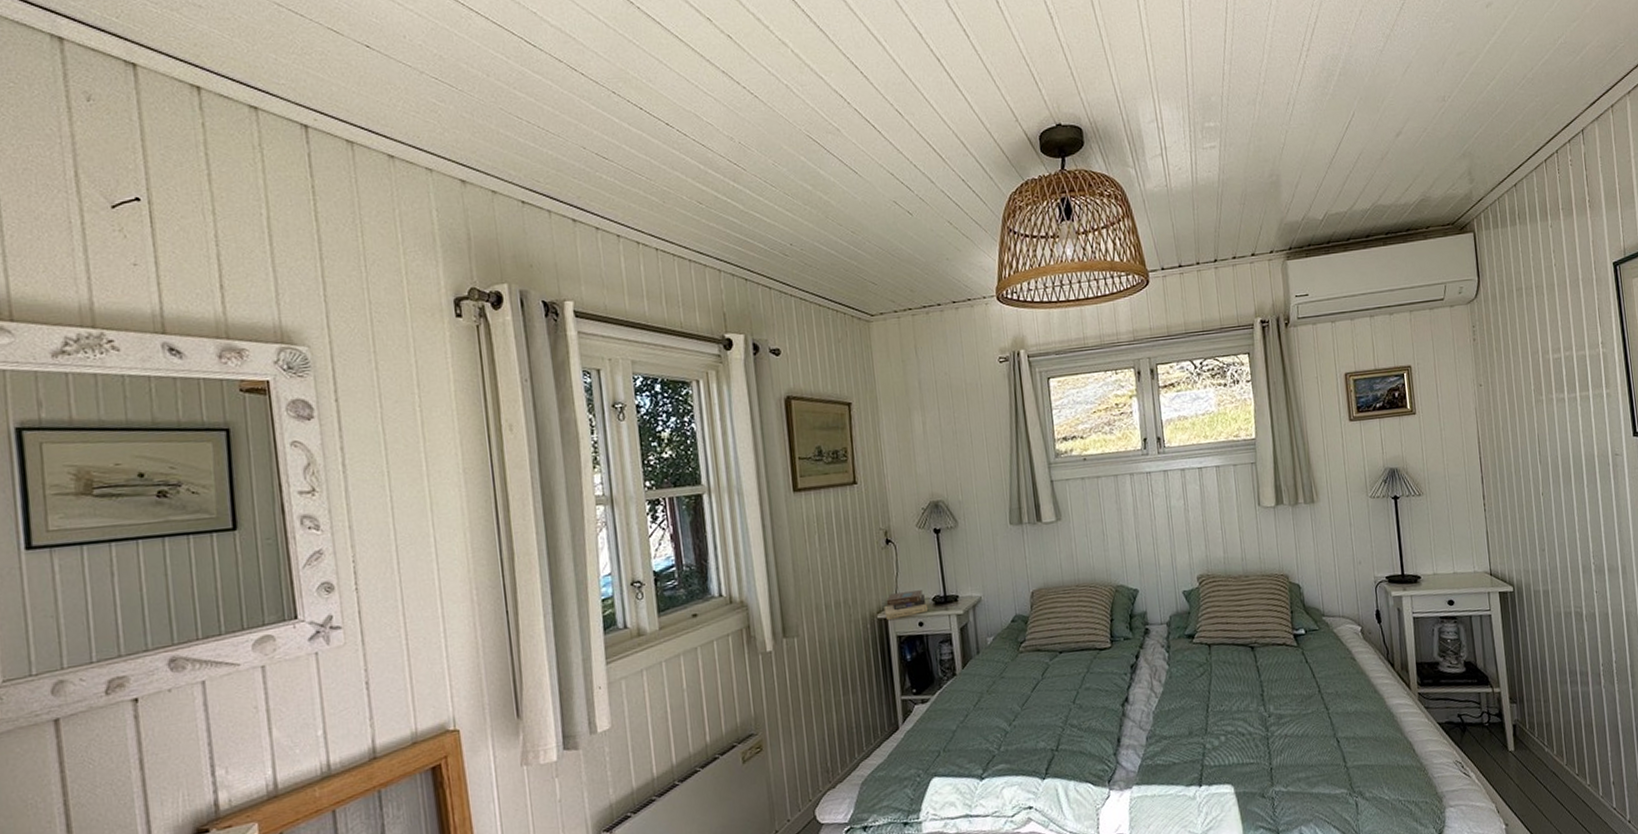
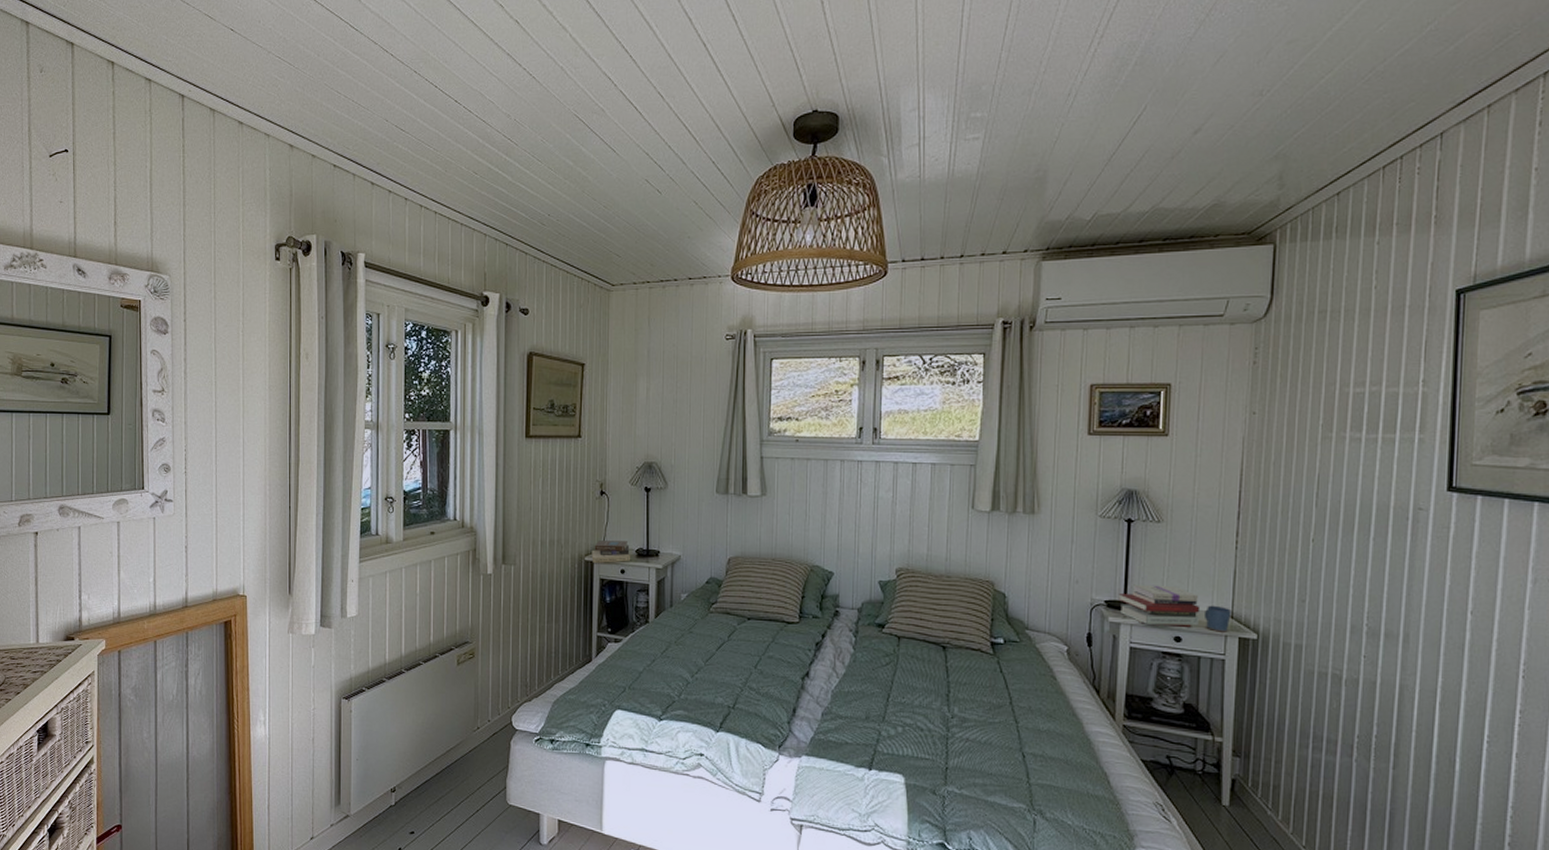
books: none [1396,553,1466,594] -> present [1118,584,1201,627]
mug: none [1468,565,1490,590] -> present [1203,605,1232,632]

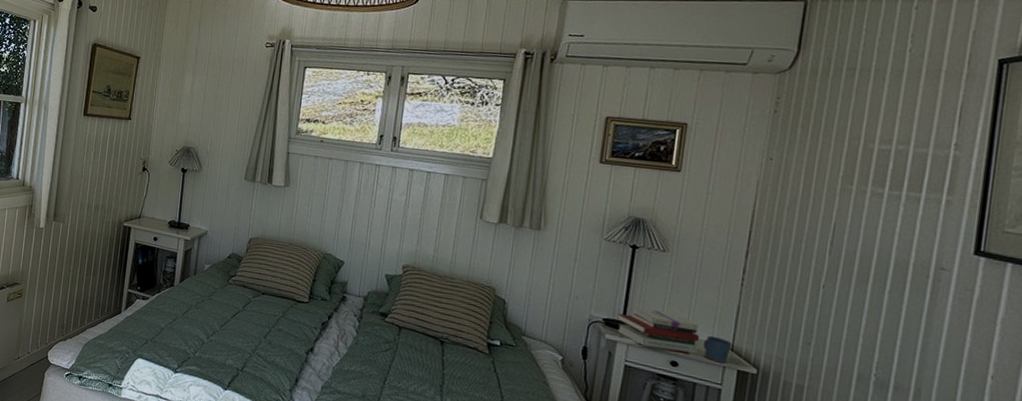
books: present [591,540,631,564] -> none [129,210,164,232]

